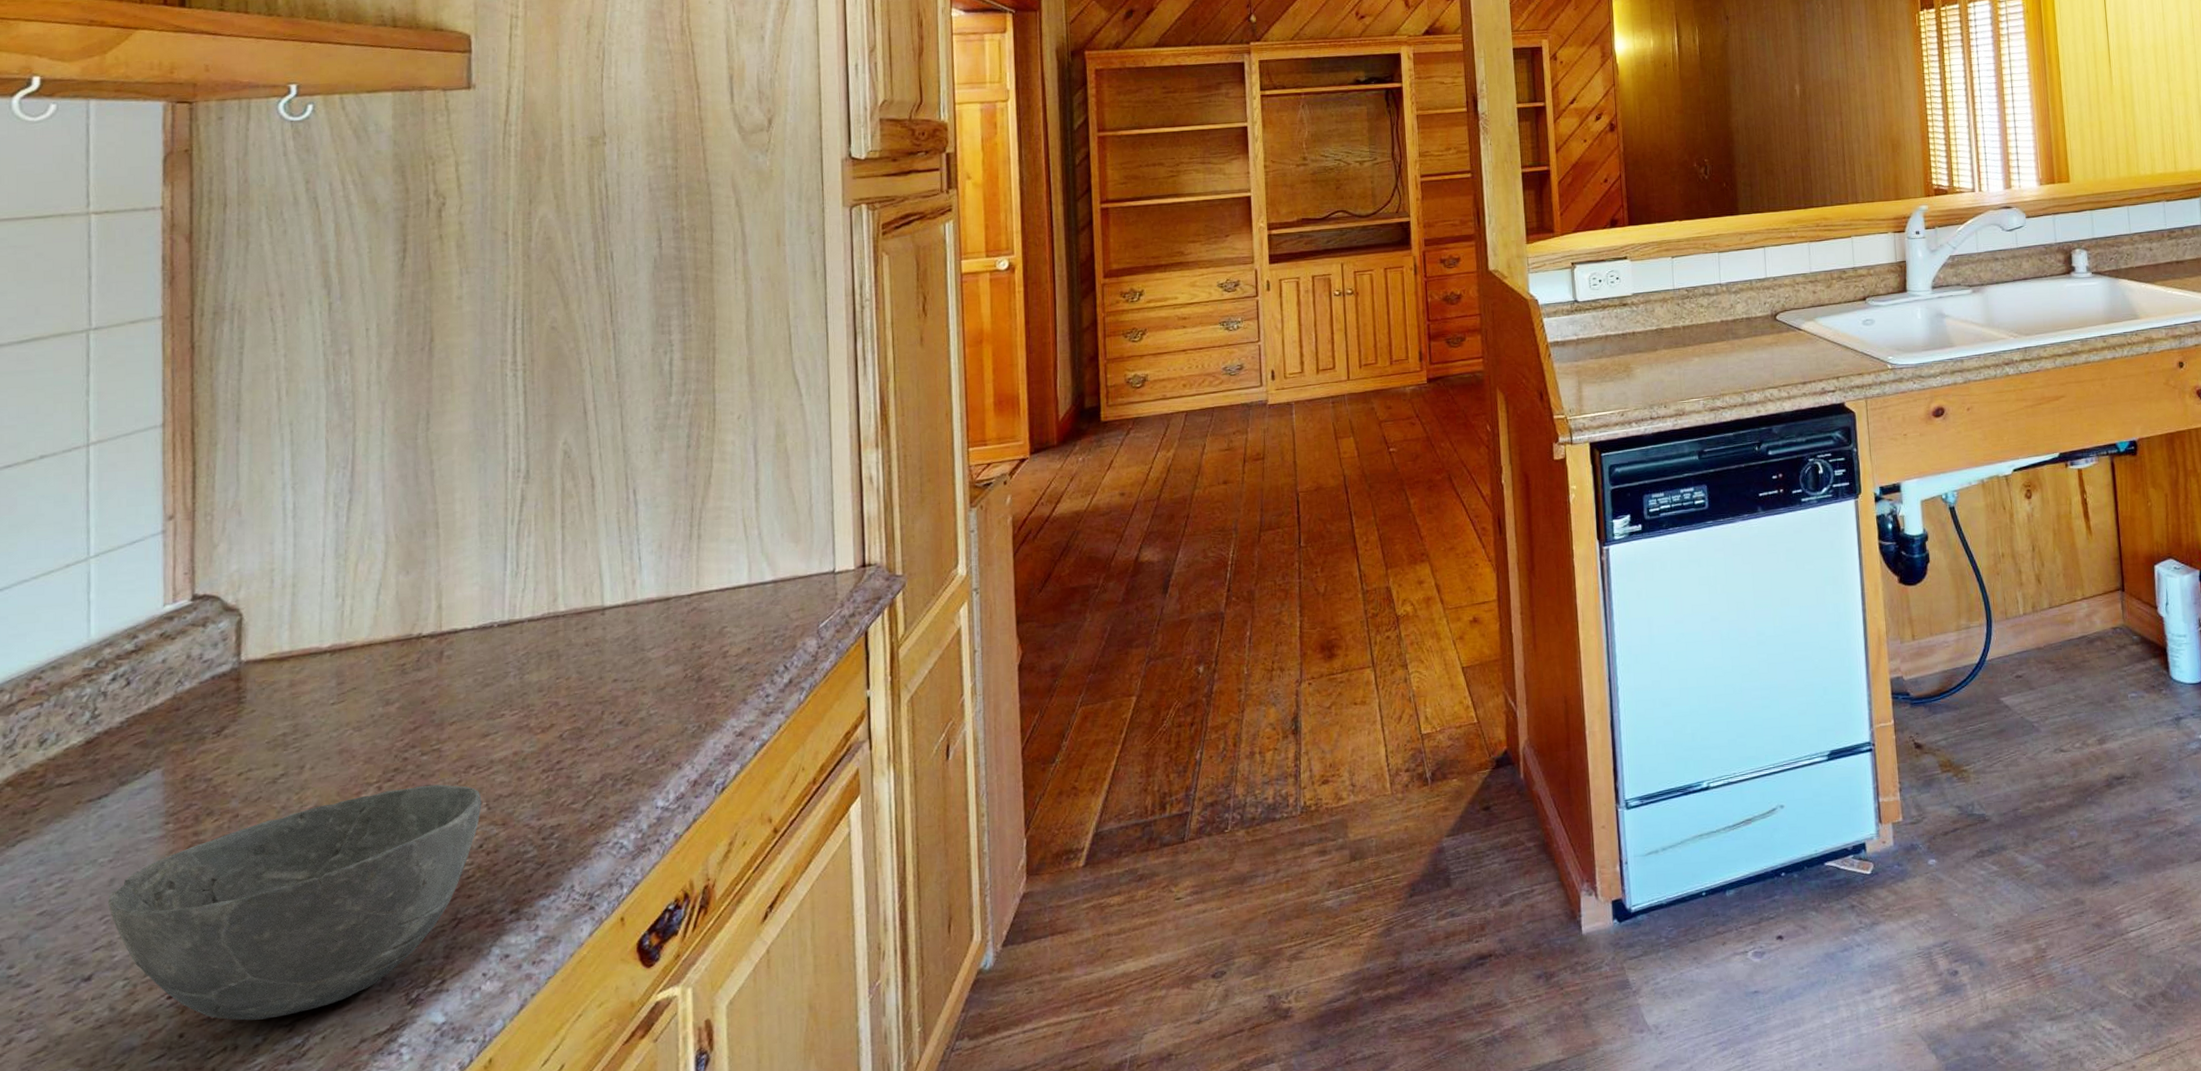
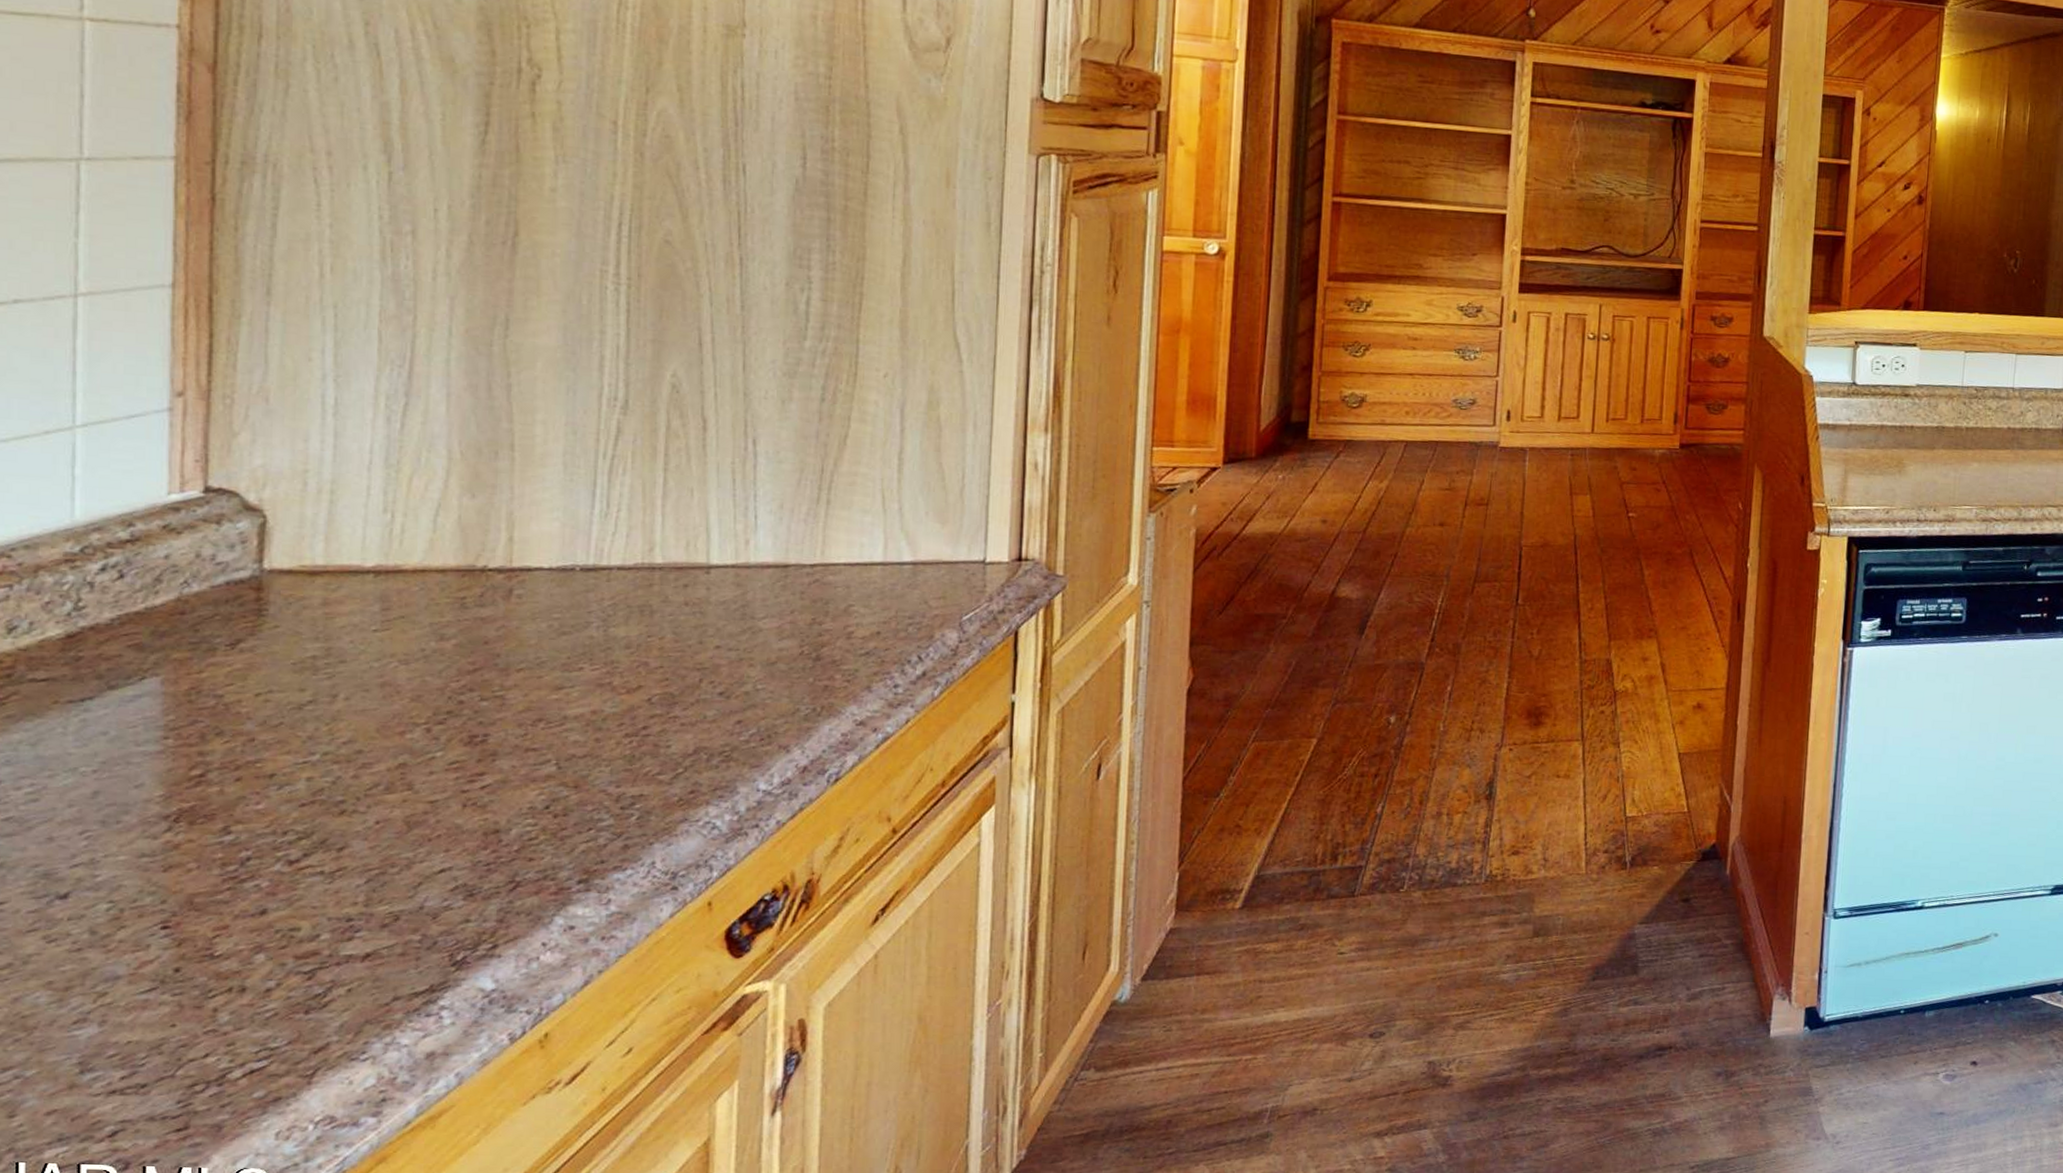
bowl: present [108,784,482,1021] -> none [91,733,551,963]

